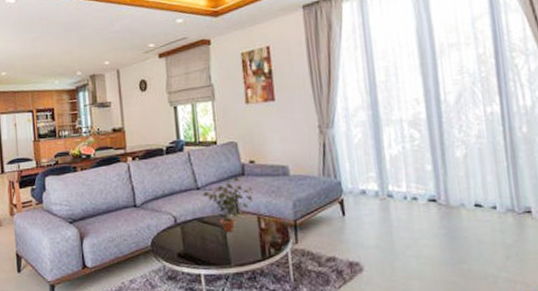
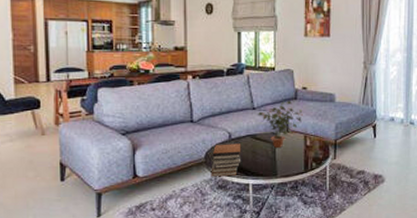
book stack: none [157,227,190,267] -> present [211,142,241,177]

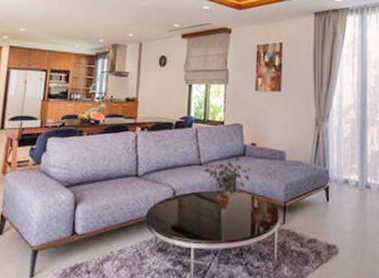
book stack: present [211,142,241,177] -> none [151,200,186,239]

